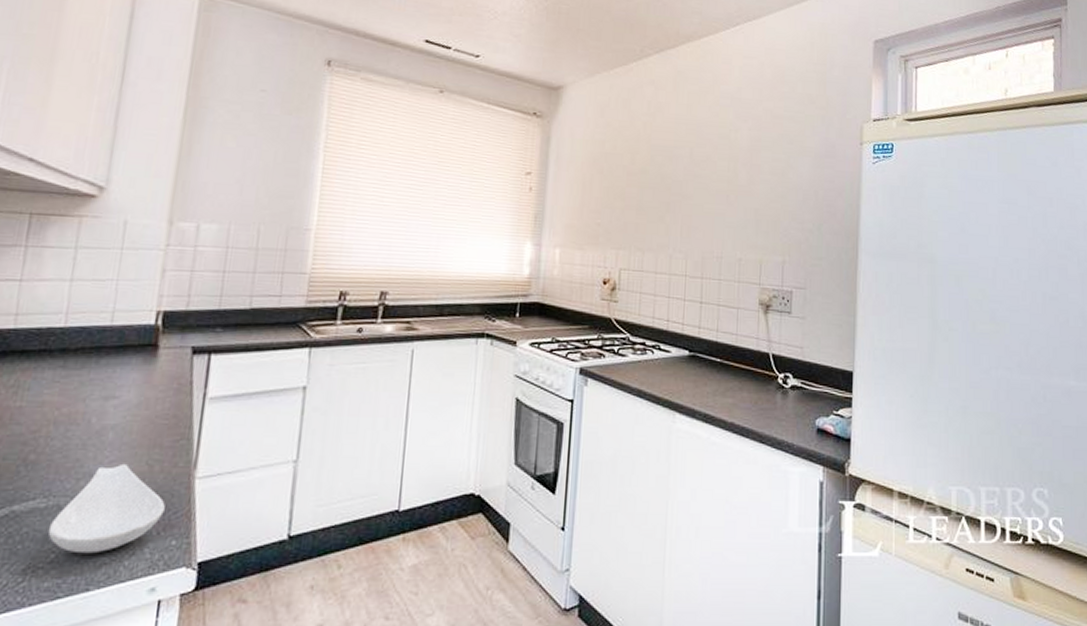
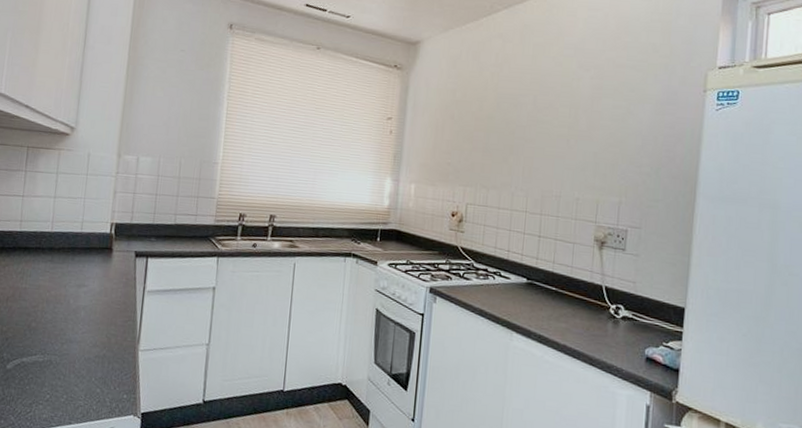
spoon rest: present [47,463,165,554] -> none [44,335,119,398]

